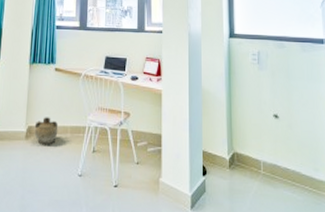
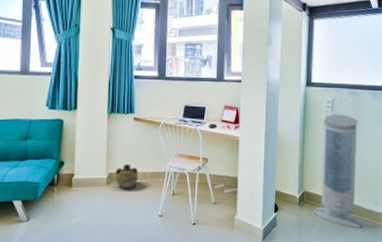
air purifier: none [245,67,304,199] -> present [313,113,363,229]

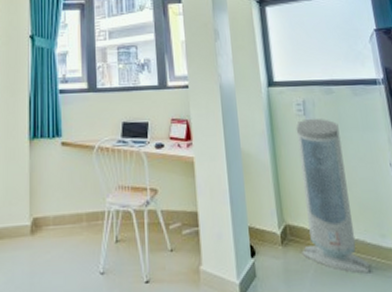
ceramic jug: present [115,164,139,190] -> none [41,204,71,240]

